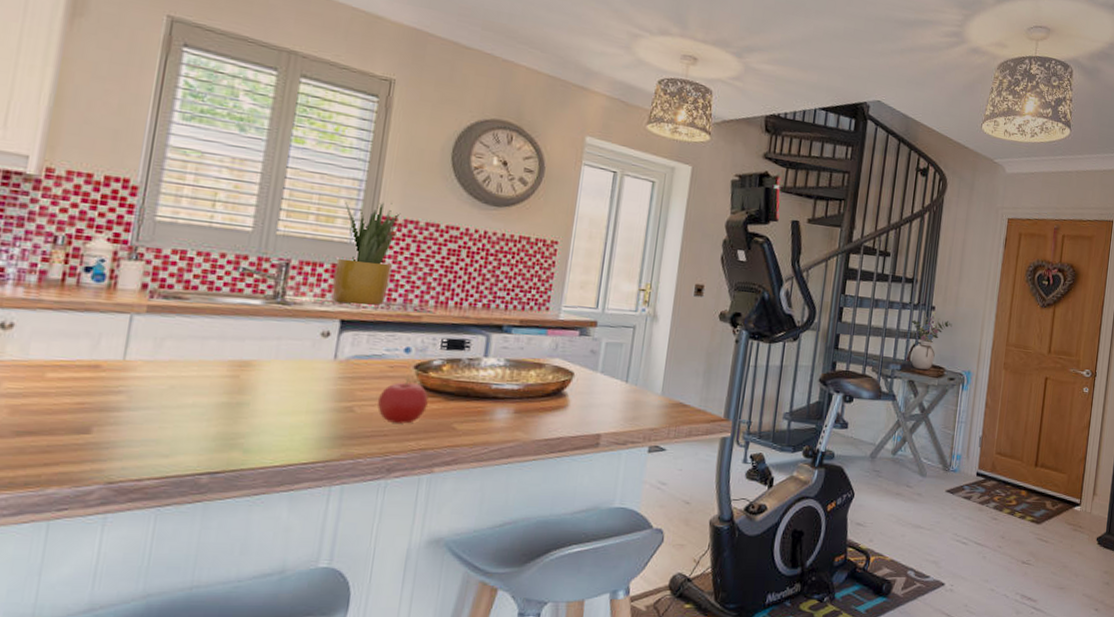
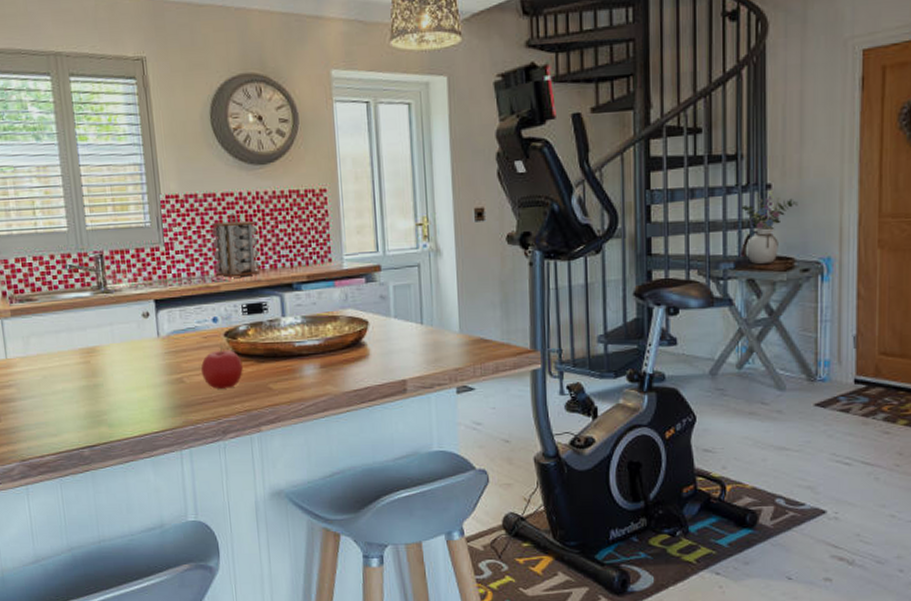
planter: present [331,200,399,306] -> none [131,181,186,284]
spice rack: none [419,246,478,312] -> present [212,212,260,278]

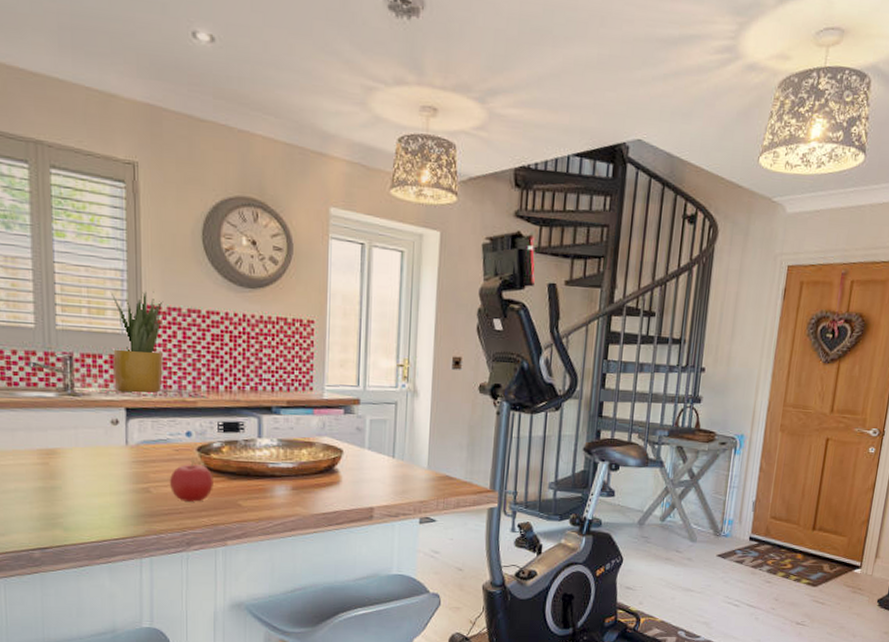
planter: none [131,181,186,284] -> present [110,291,163,394]
spice rack: present [212,212,260,278] -> none [192,331,241,396]
bouquet: present [741,190,798,266] -> none [679,373,724,437]

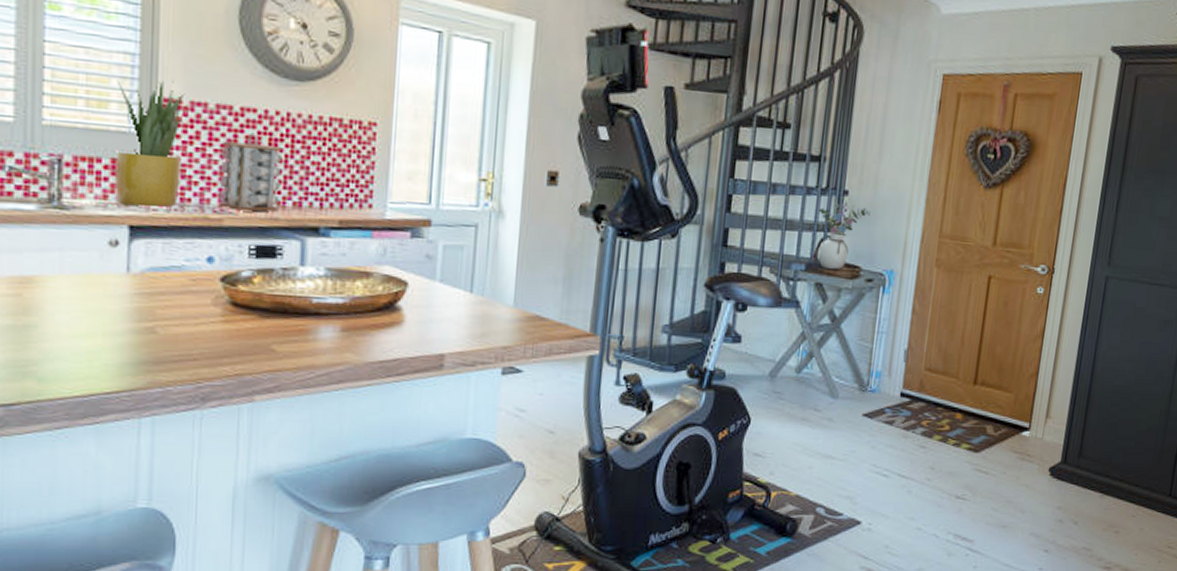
fruit: present [169,460,213,502] -> none [181,292,240,346]
spice rack: none [192,331,241,396] -> present [218,132,283,213]
bouquet: none [679,373,724,437] -> present [818,197,871,272]

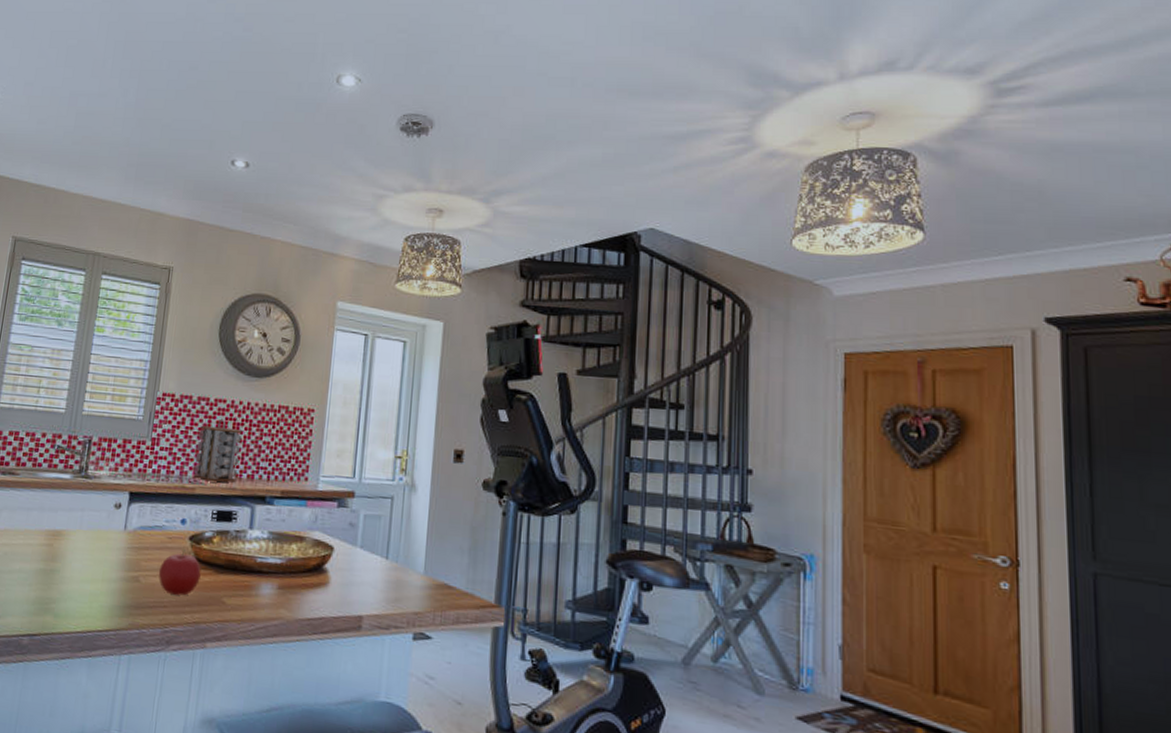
planter: present [115,79,183,208] -> none [122,380,176,478]
fruit: none [181,292,240,346] -> present [158,549,201,596]
bouquet: present [818,197,871,272] -> none [721,476,780,554]

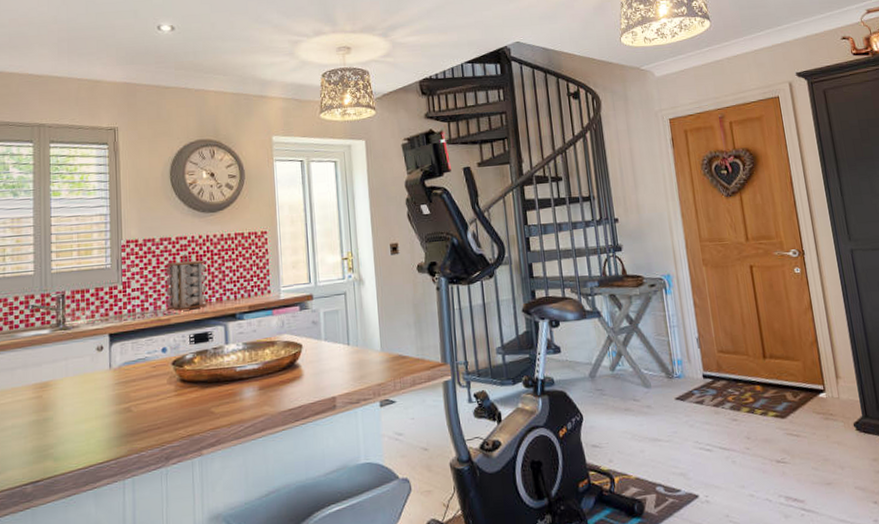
fruit: present [158,549,201,596] -> none [148,374,188,416]

